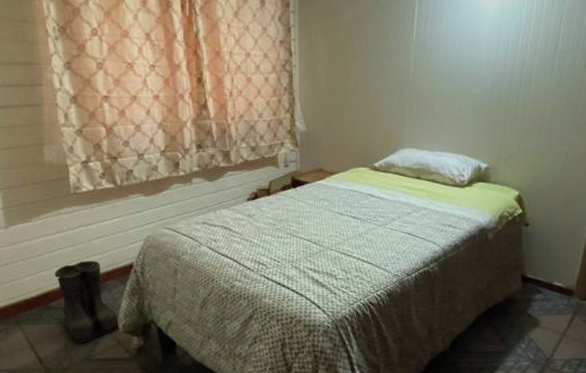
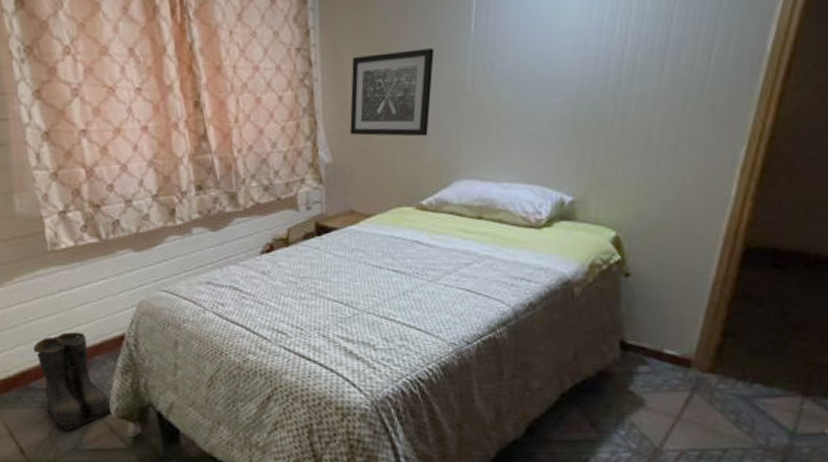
wall art: none [320,47,386,114] -> present [350,48,434,137]

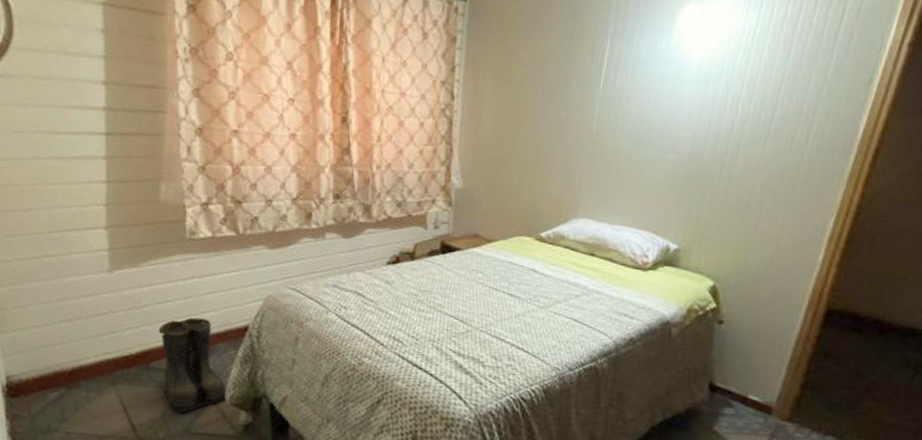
wall art: present [350,48,434,137] -> none [482,95,566,175]

